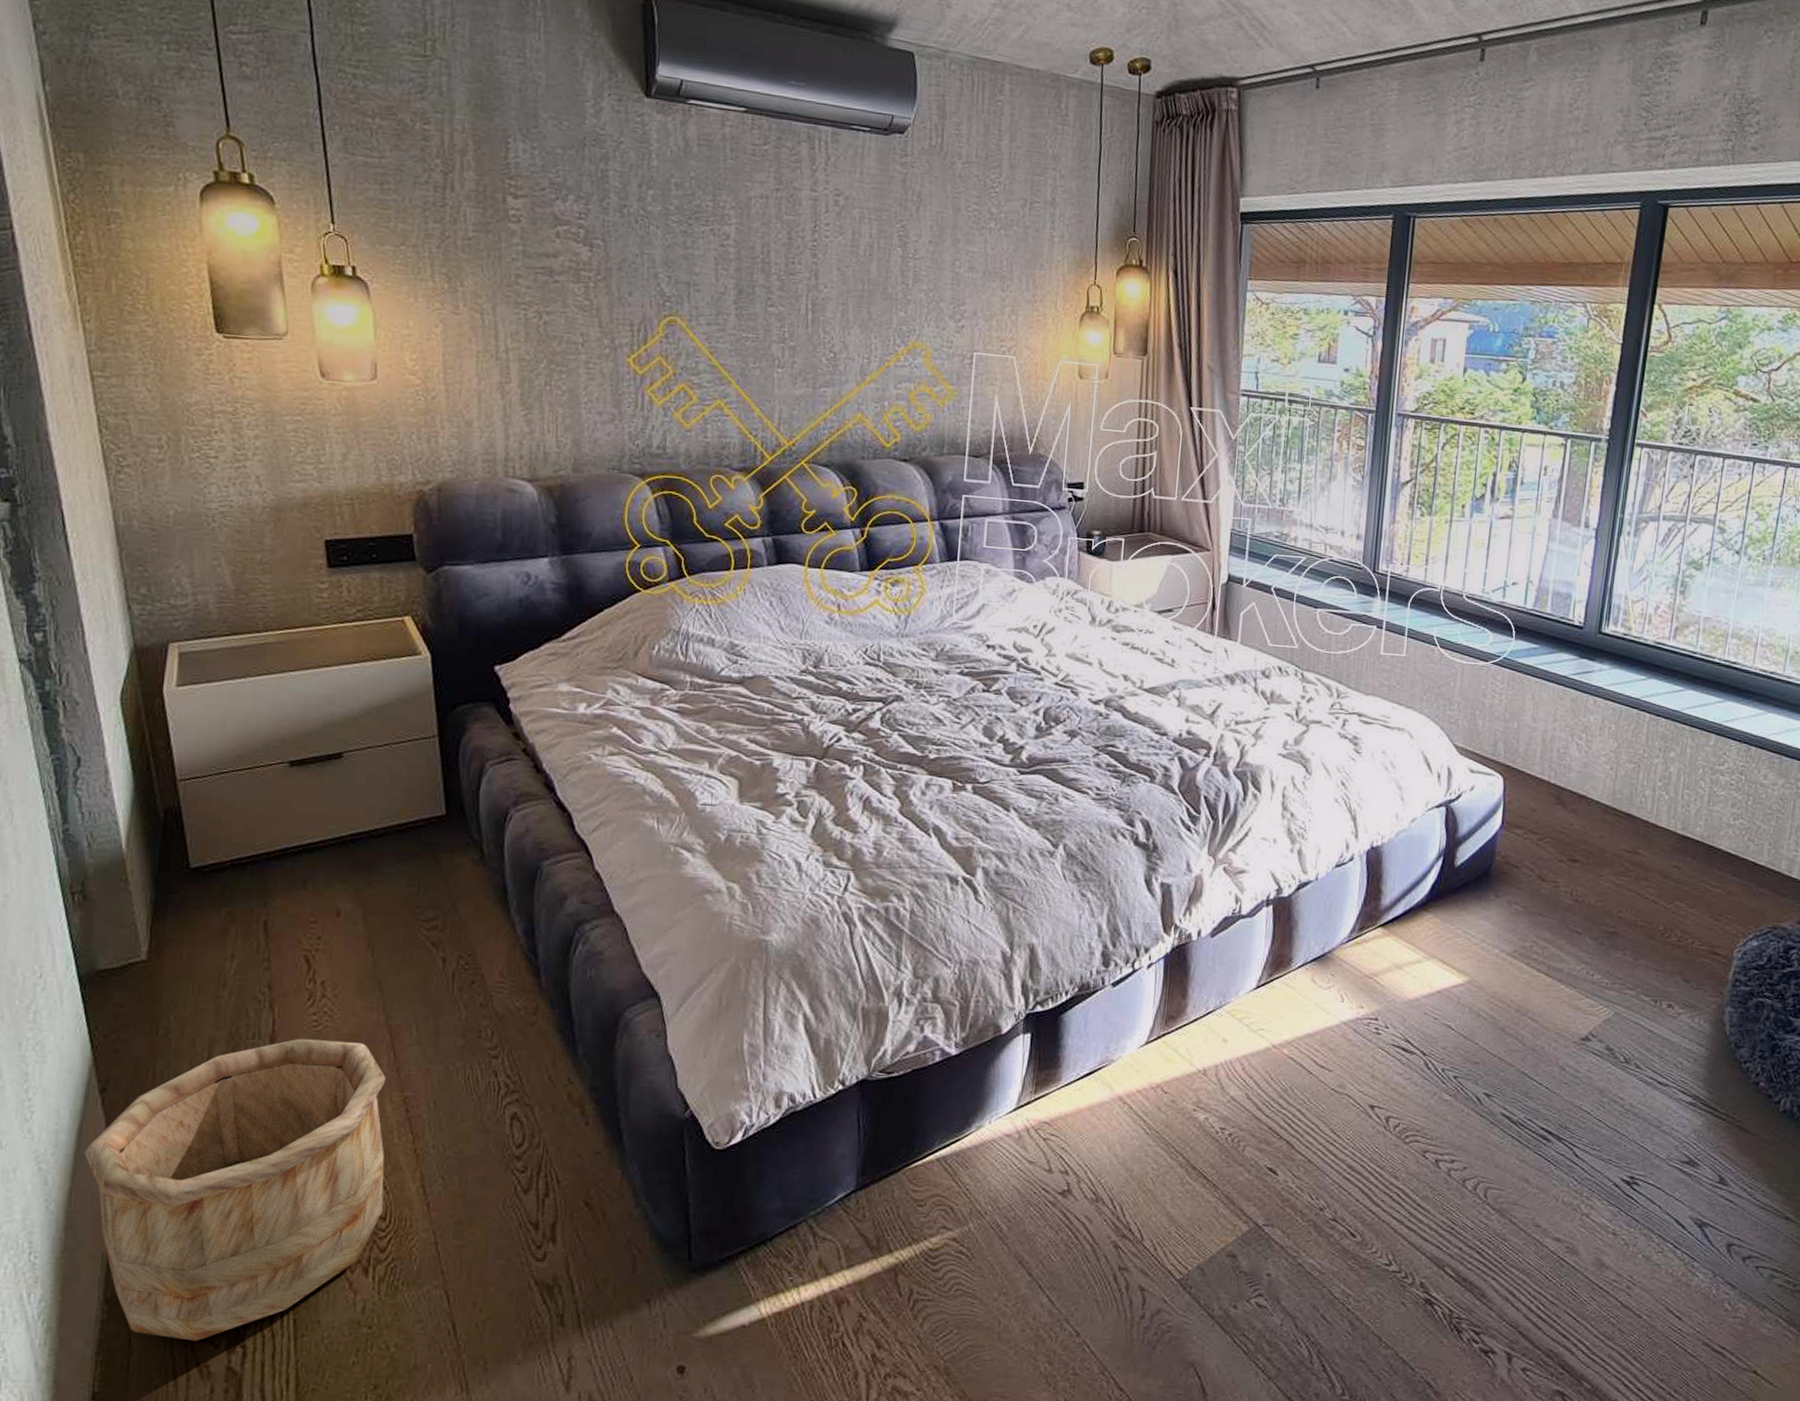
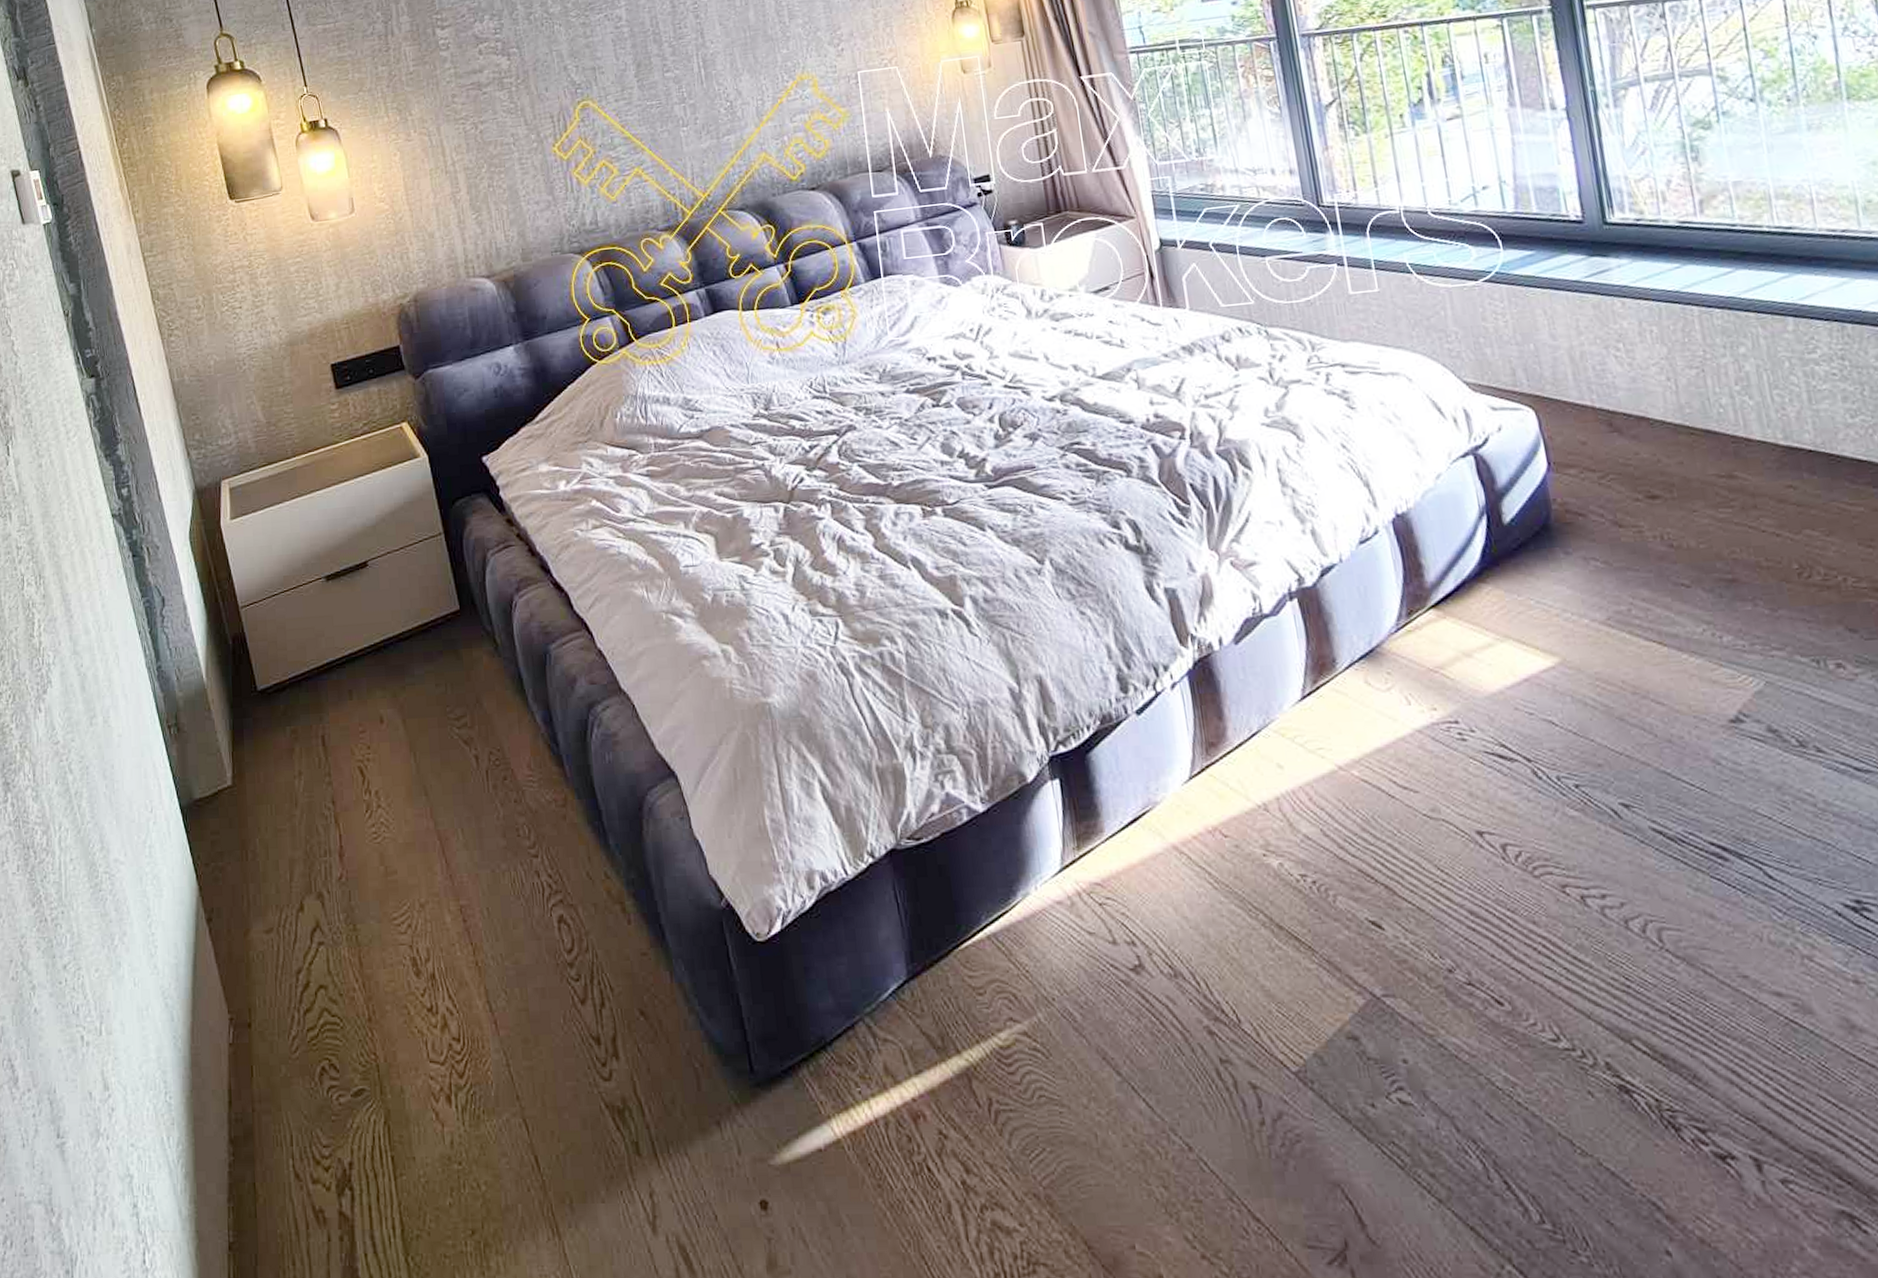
wooden bucket: present [84,1038,387,1341] -> none [200,851,456,1183]

